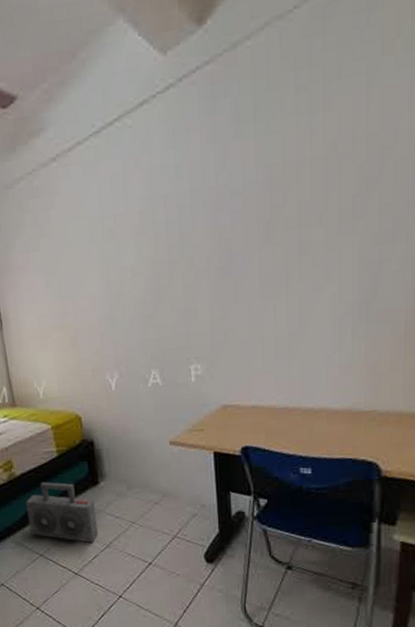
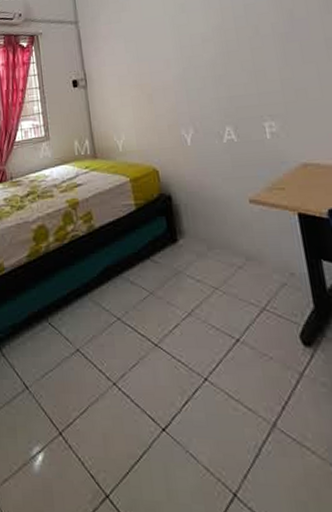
speaker: present [26,481,99,544] -> none [104,236,180,310]

